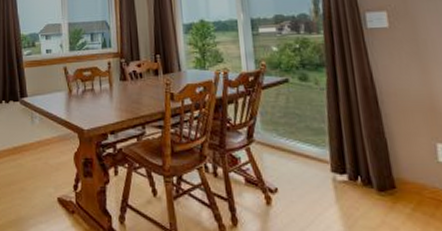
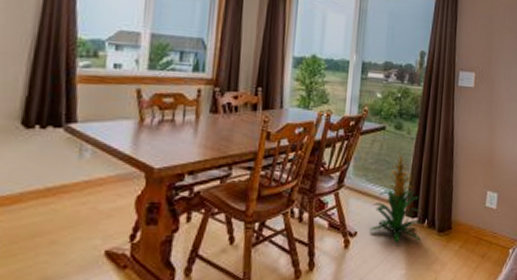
indoor plant: none [290,106,357,201] -> present [370,154,422,242]

